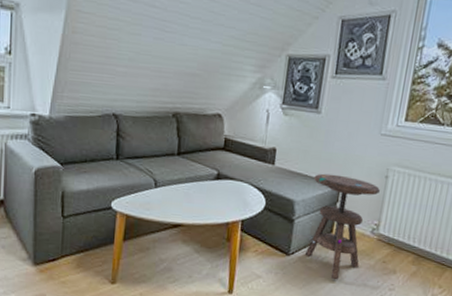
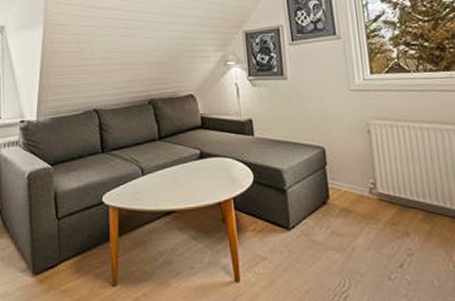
side table: present [304,173,380,280] -> none [296,136,367,252]

